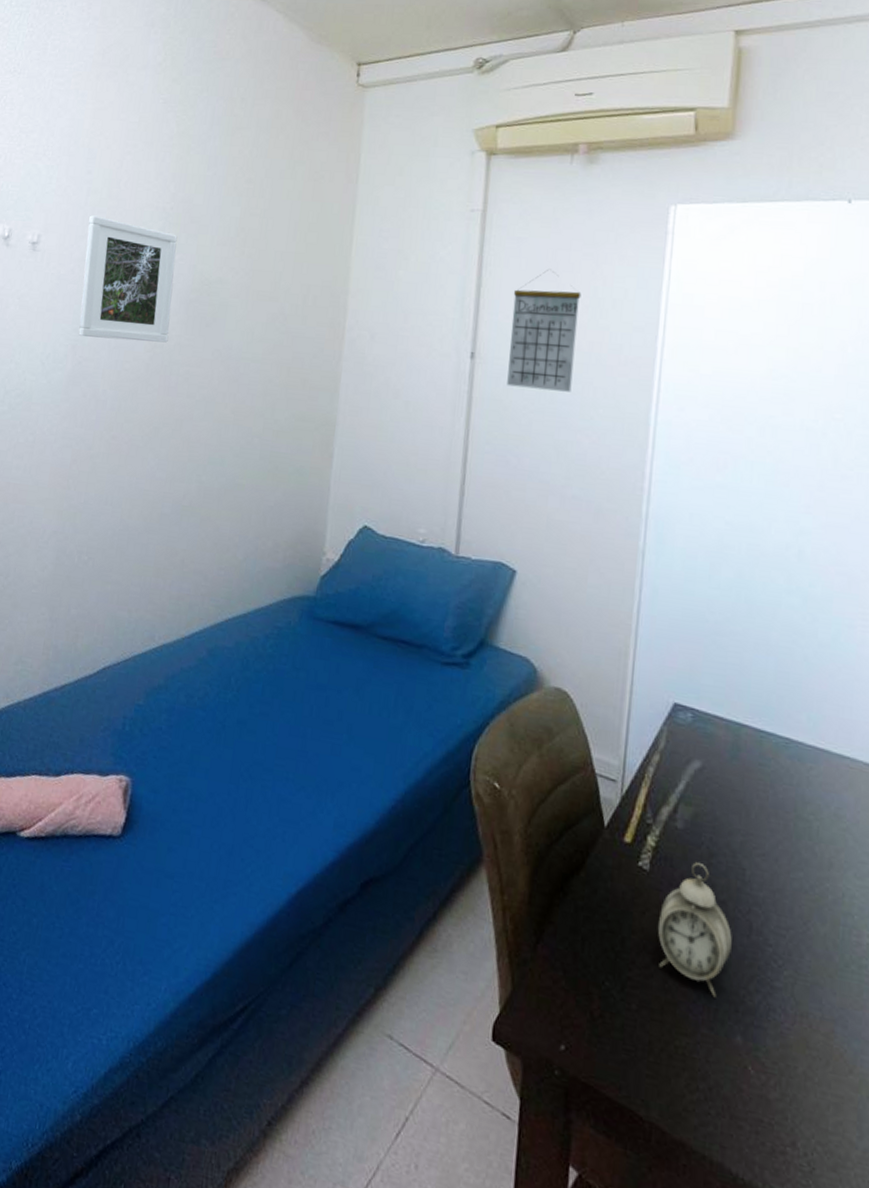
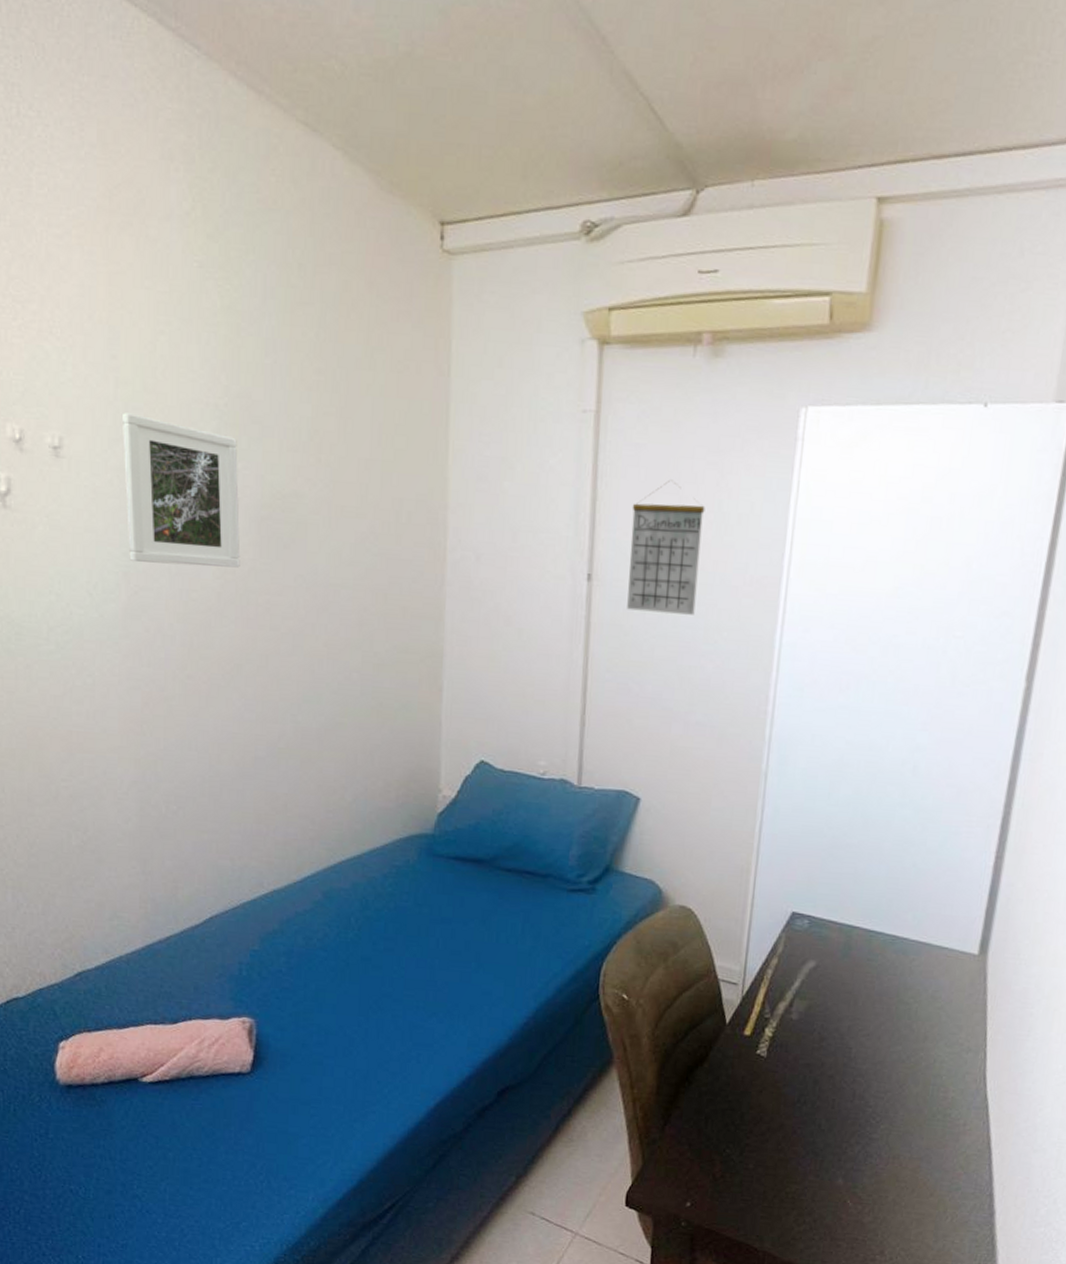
alarm clock: present [657,862,732,998] -> none [772,1046,838,1152]

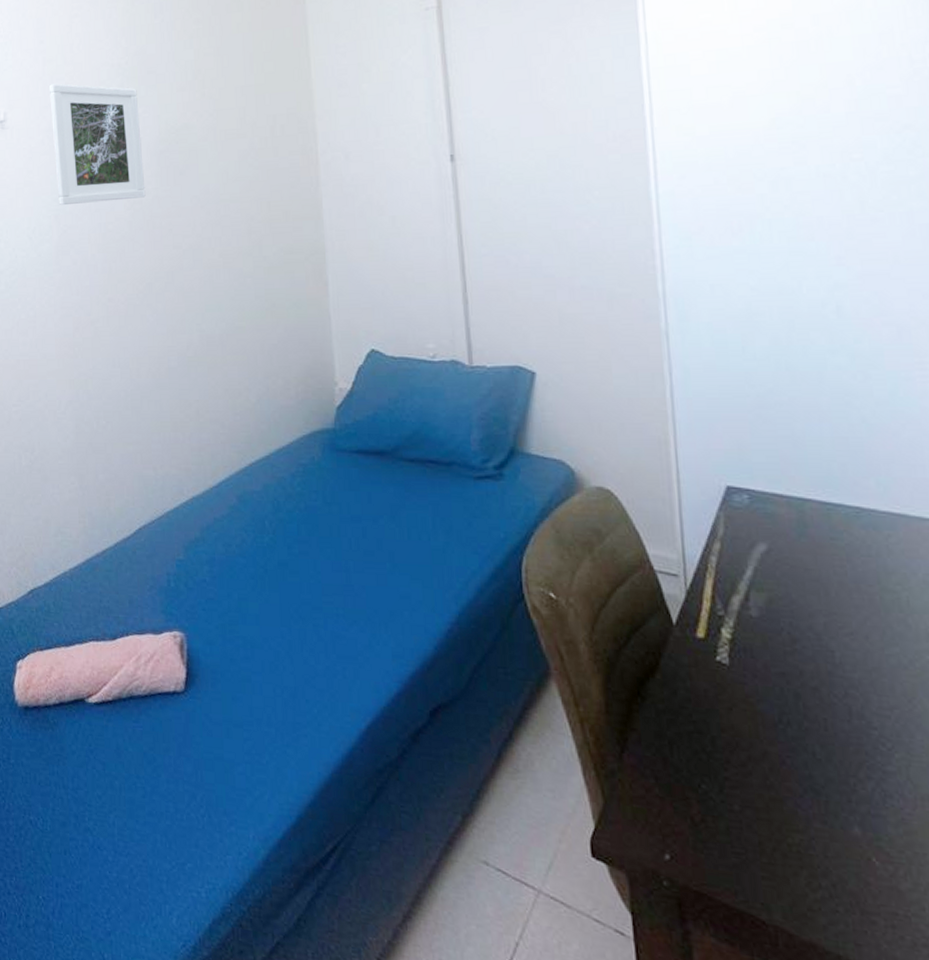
calendar: present [627,479,705,615] -> none [483,54,562,183]

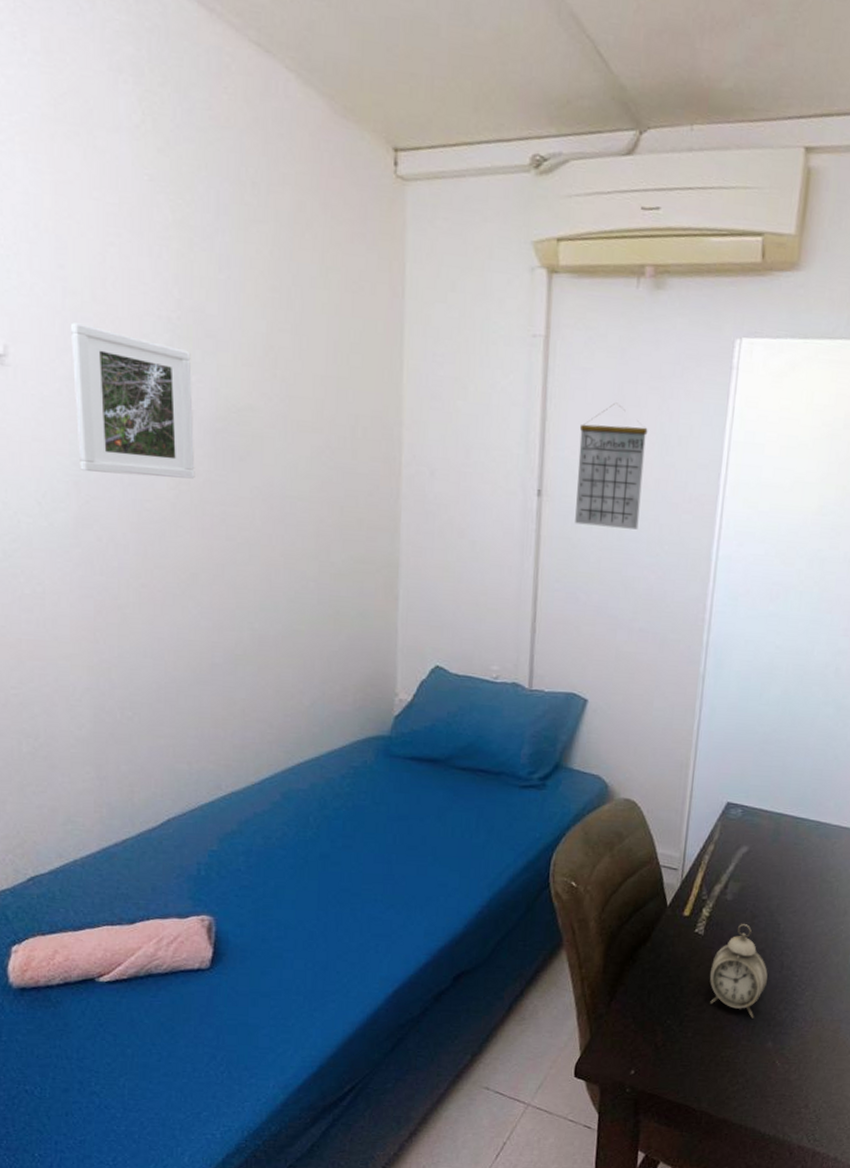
calendar: none [483,54,562,183] -> present [575,403,648,530]
alarm clock: none [747,650,833,790] -> present [709,924,768,1019]

